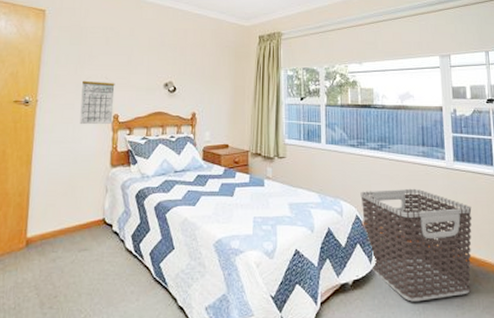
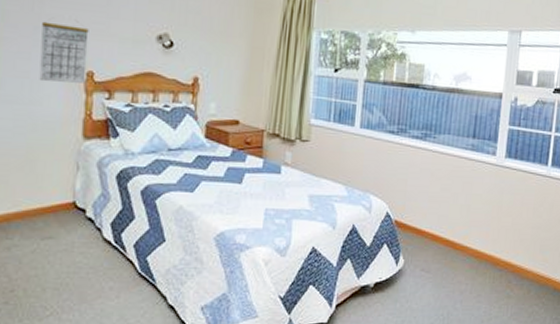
clothes hamper: present [360,188,472,302] -> none [393,185,517,307]

